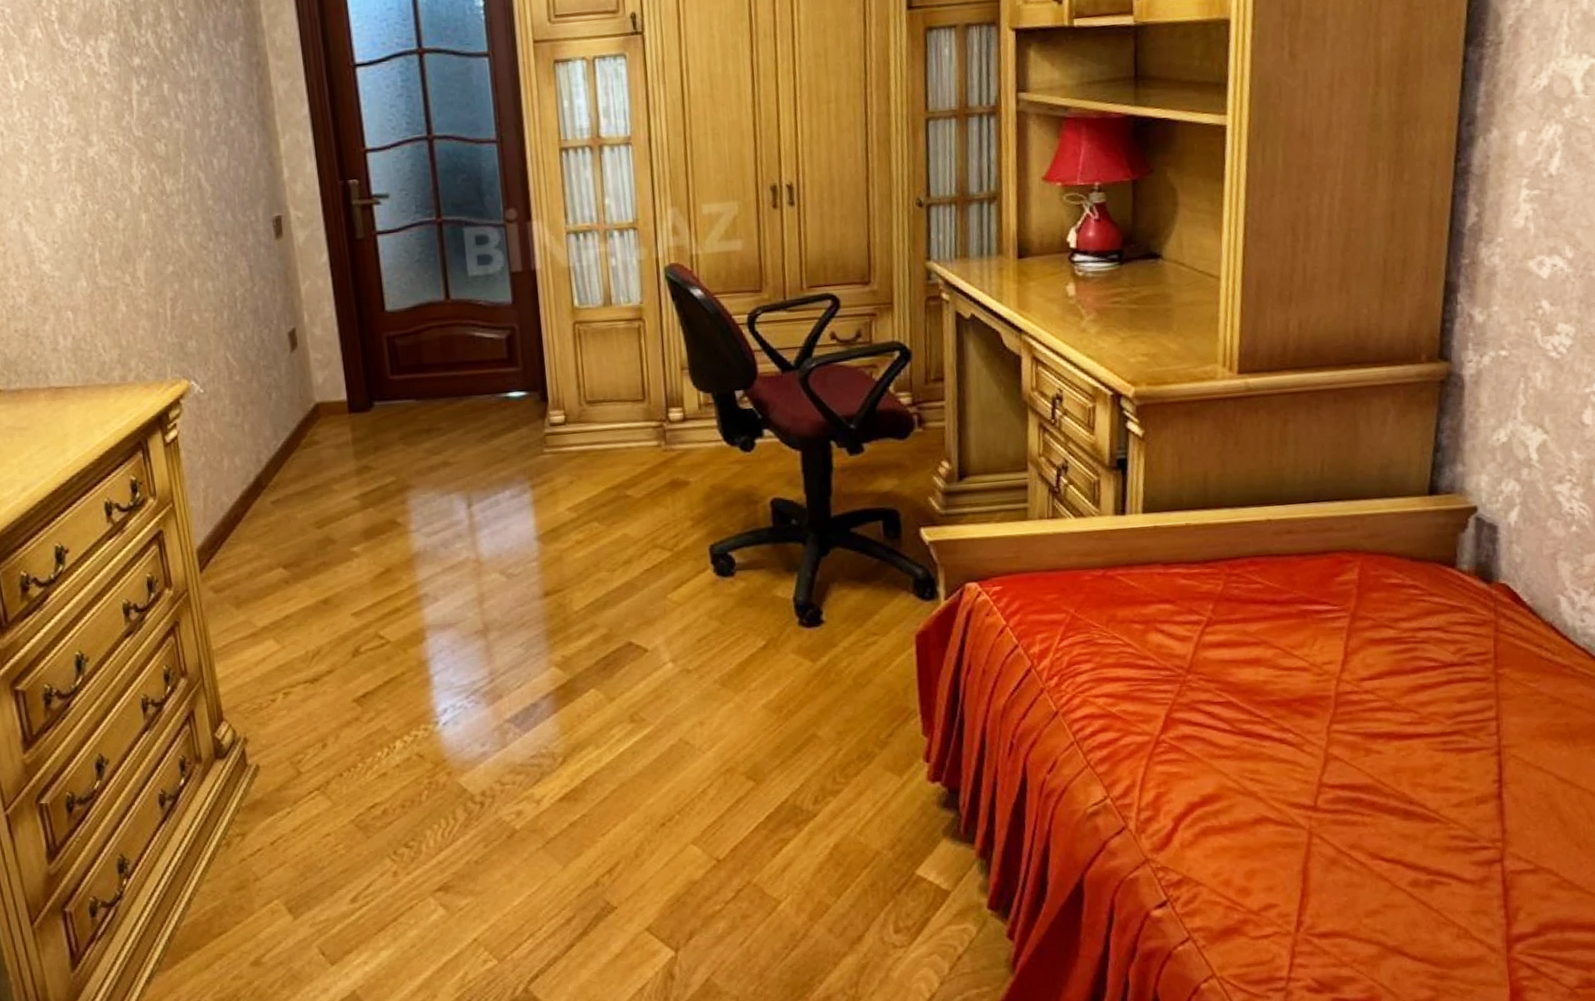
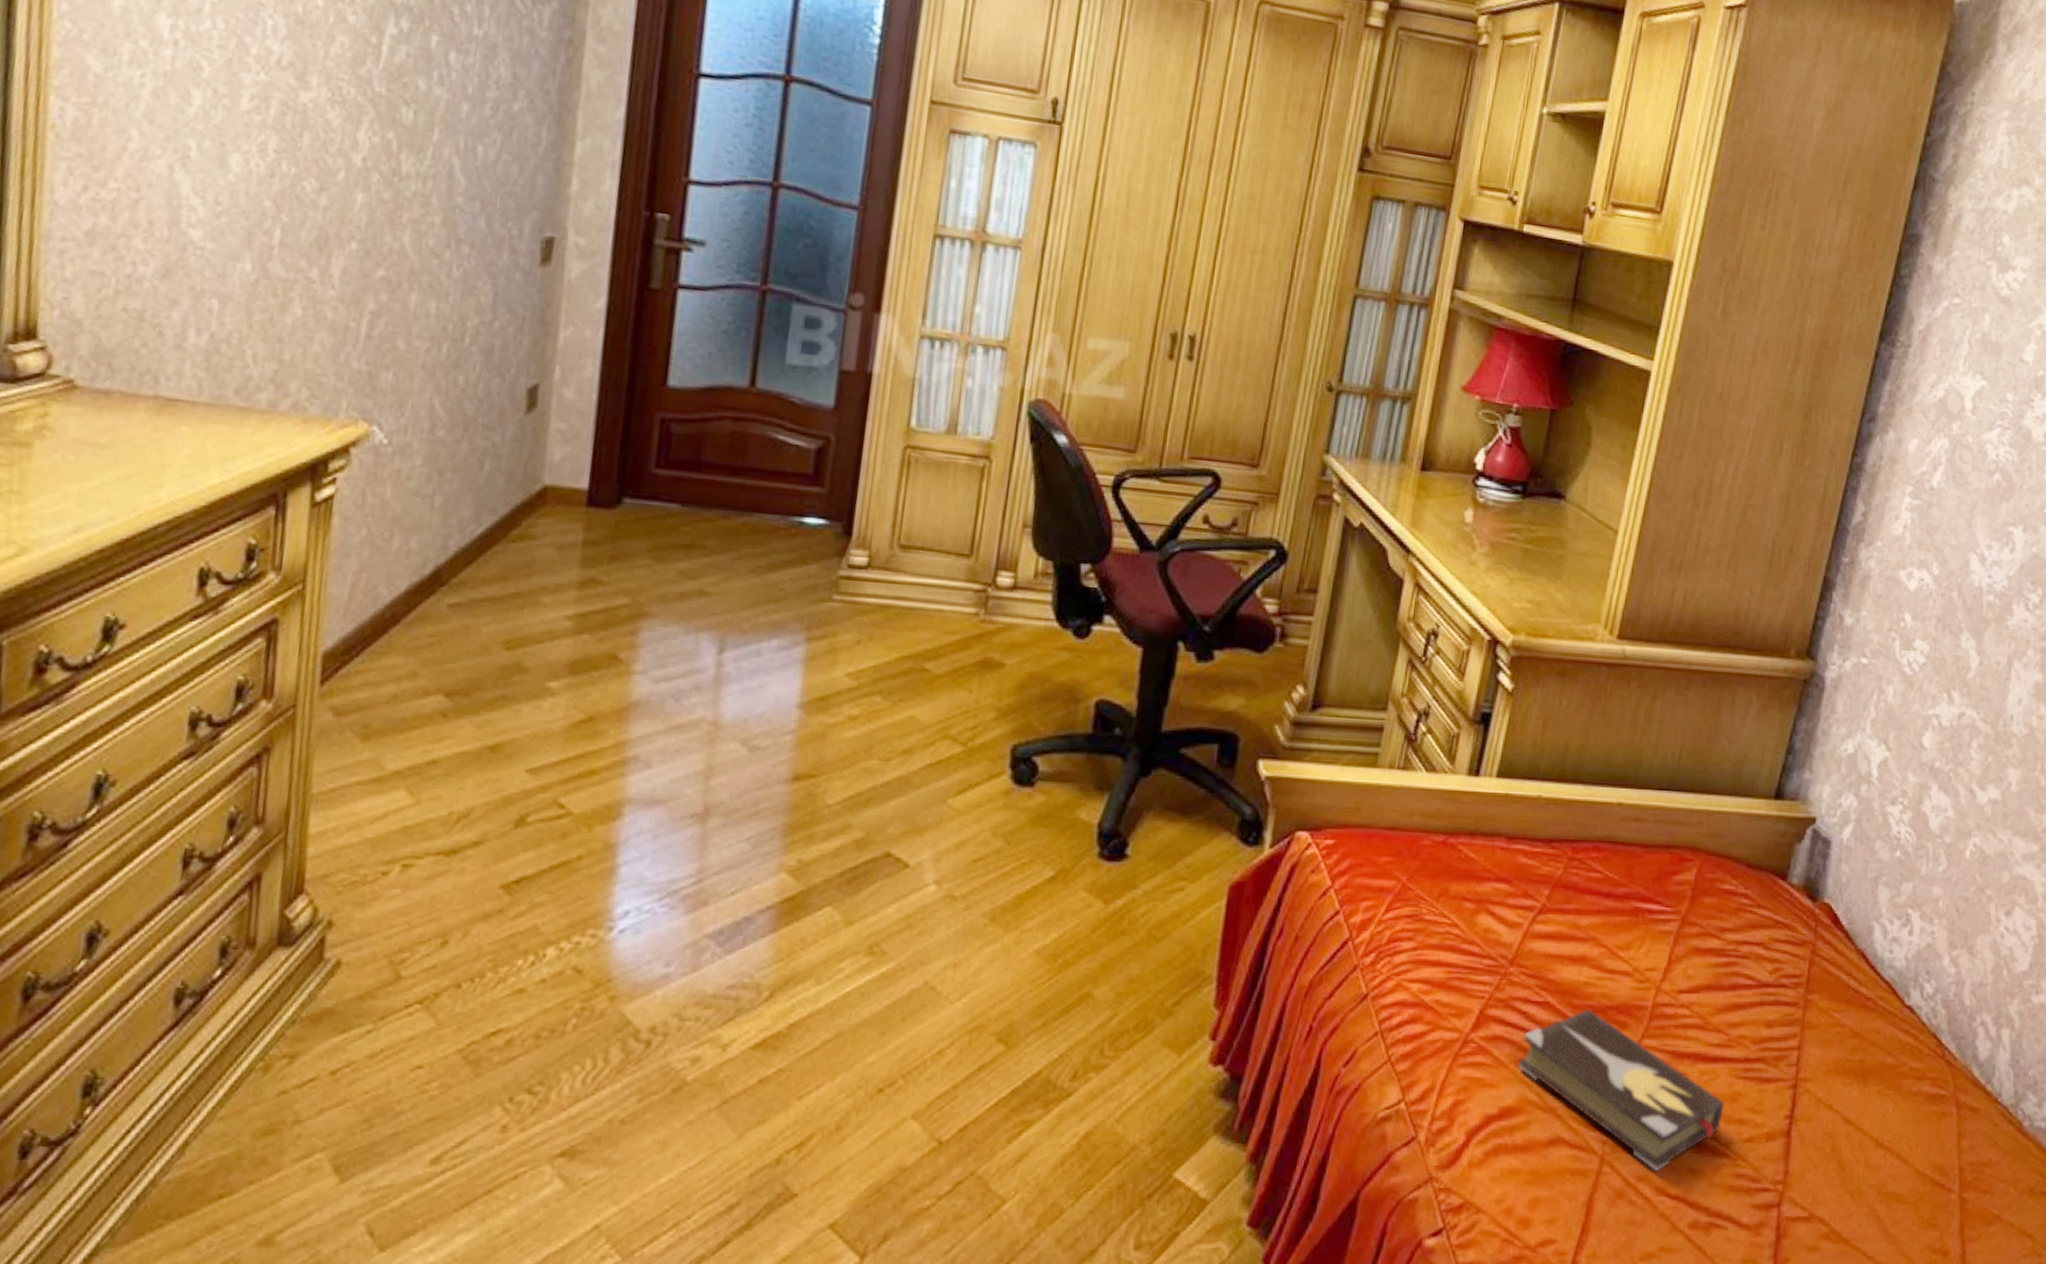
hardback book: none [1212,703,1427,839] -> present [1518,1009,1725,1171]

